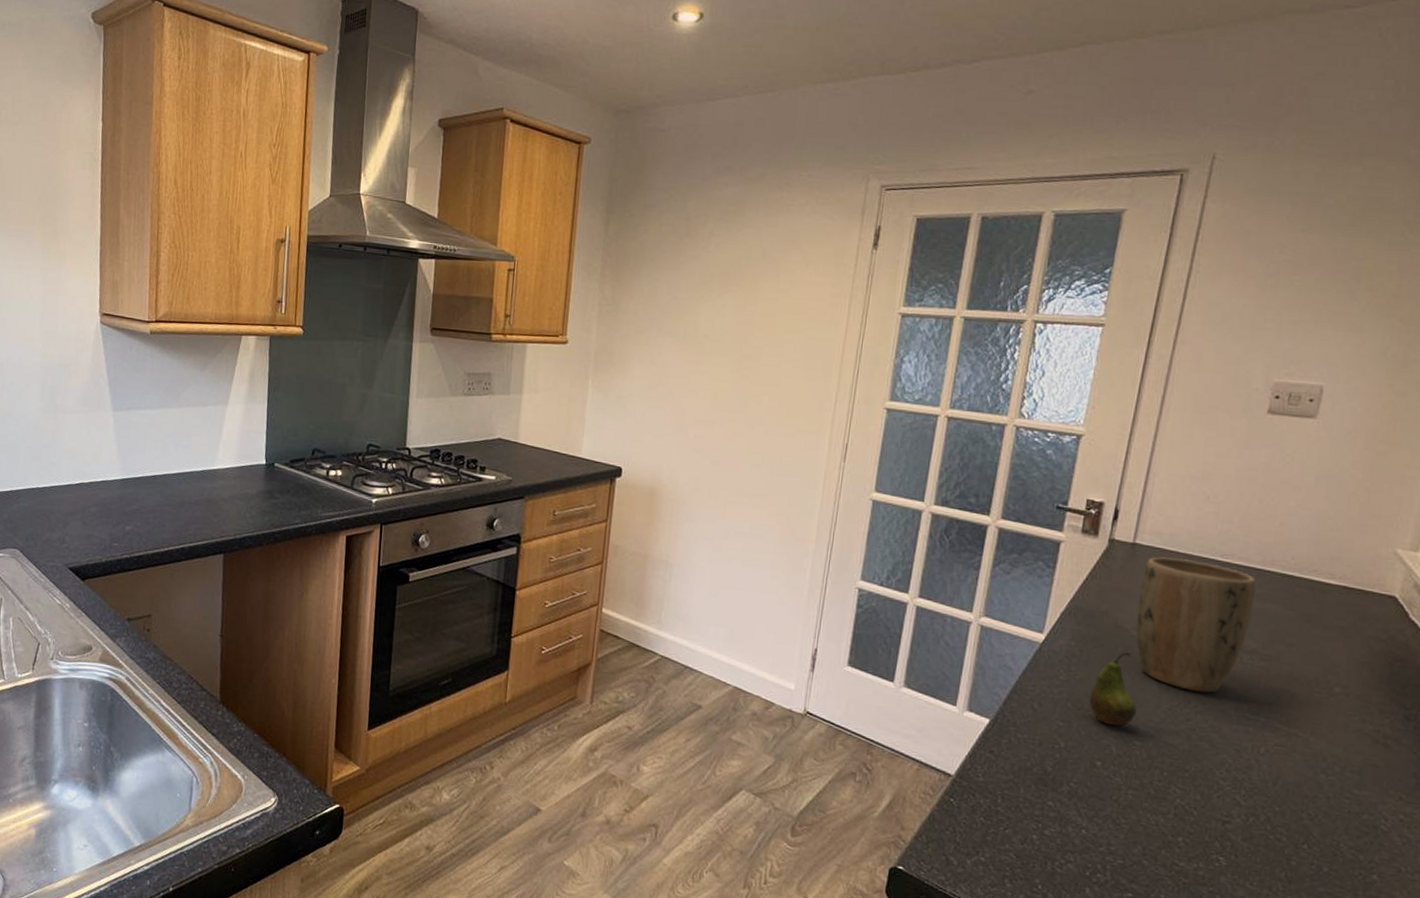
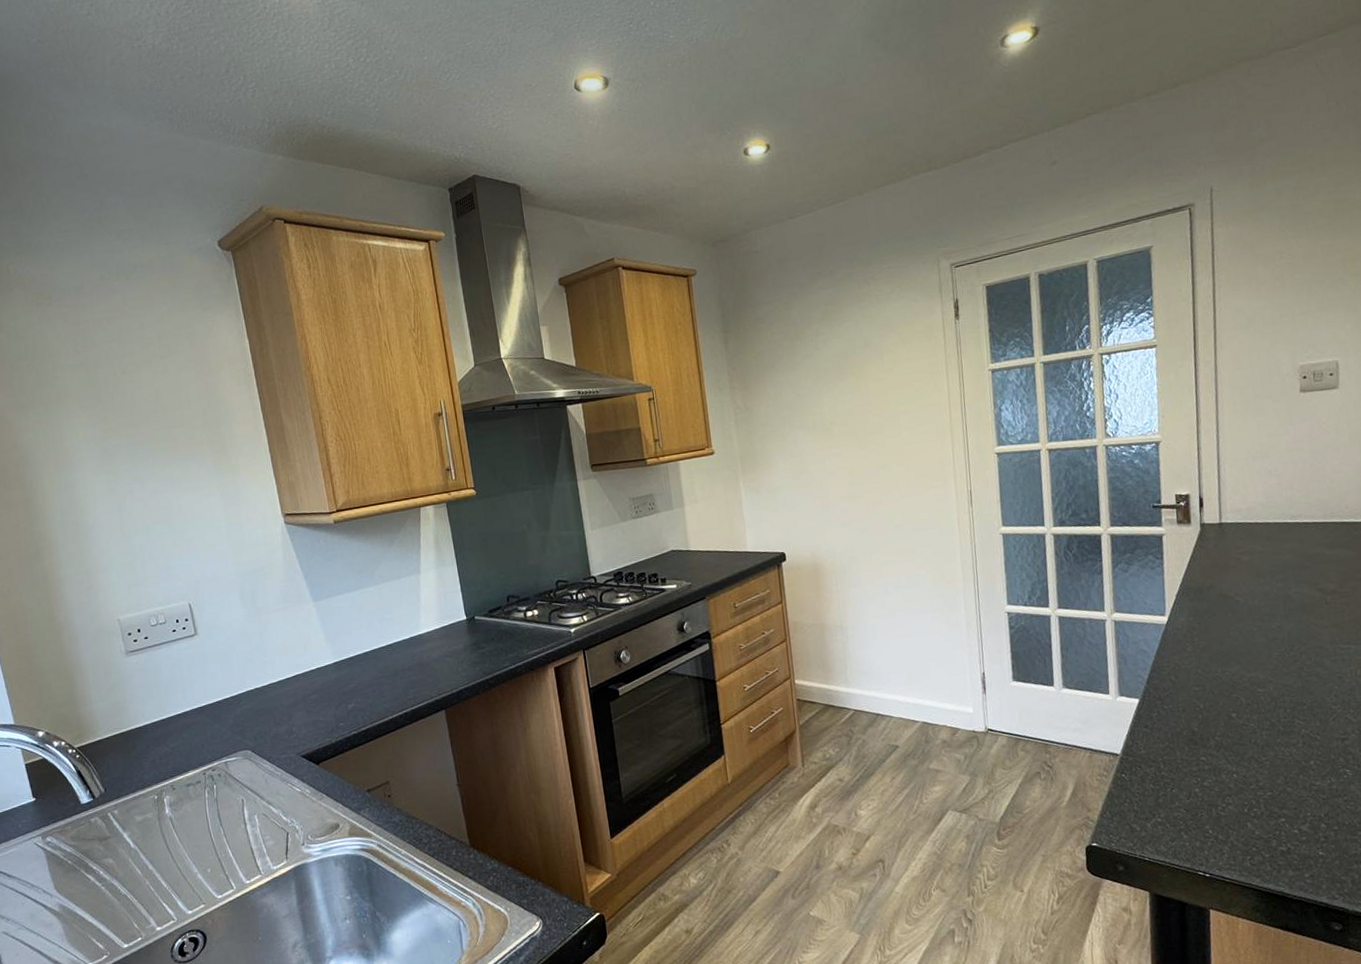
fruit: present [1088,652,1137,726] -> none [1214,615,1254,681]
plant pot: present [1135,557,1256,693] -> none [1233,526,1326,637]

